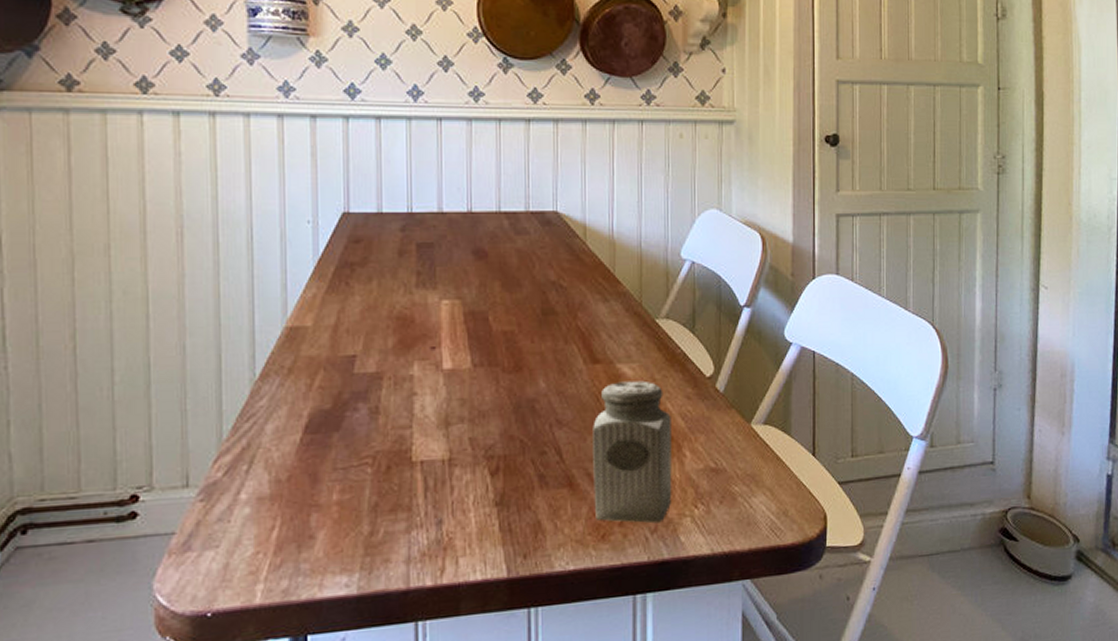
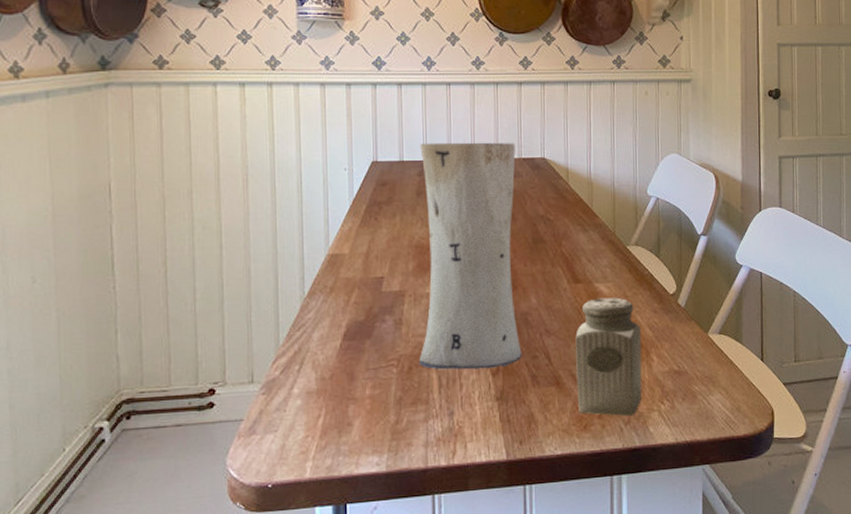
vase: none [399,191,527,469] -> present [419,142,522,370]

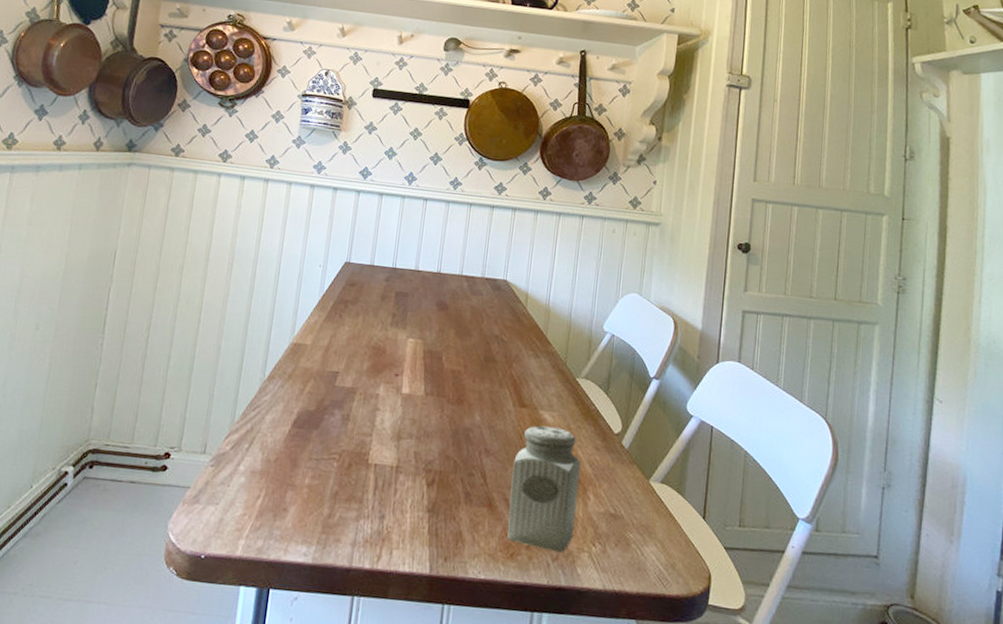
vase: present [419,142,522,370] -> none [359,251,480,479]

